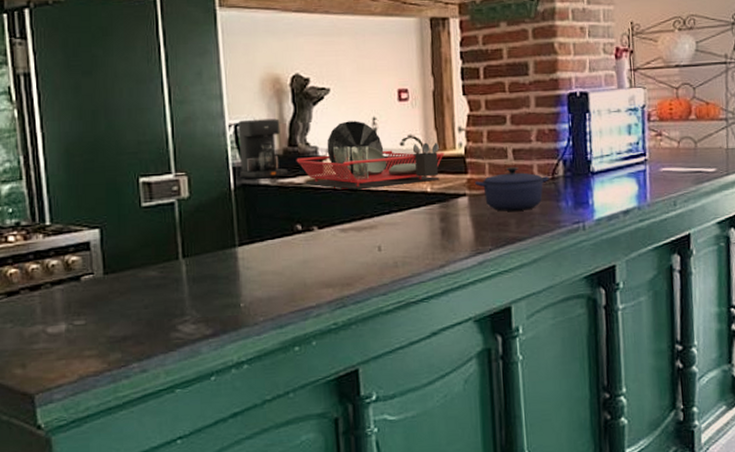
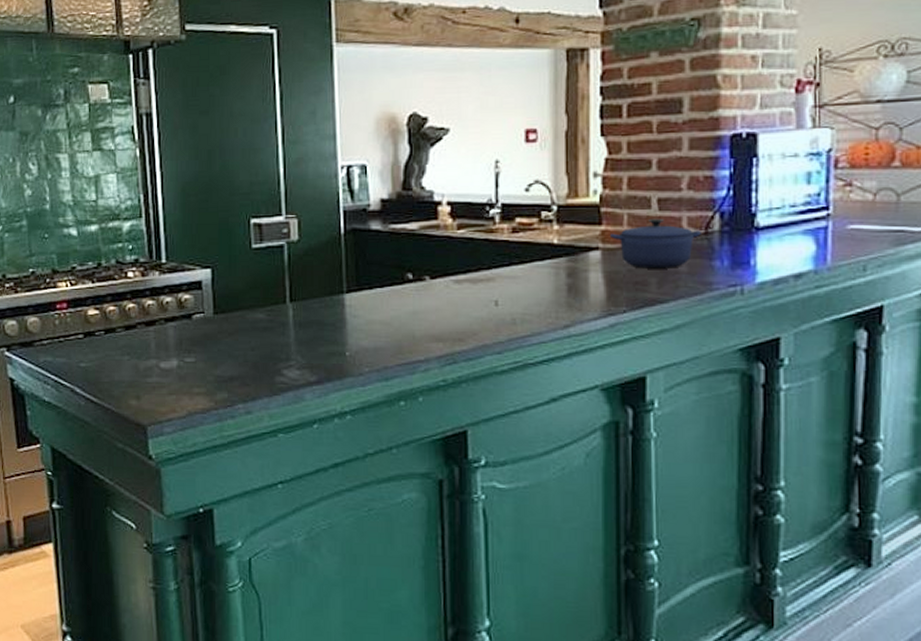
coffee maker: present [238,118,287,180] -> none [350,160,400,225]
dish rack: present [296,121,444,190] -> none [410,163,576,239]

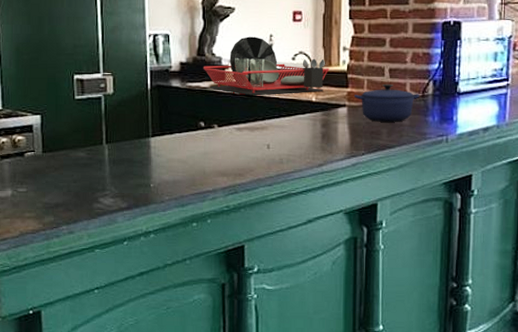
dish rack: none [410,163,576,239] -> present [203,36,329,96]

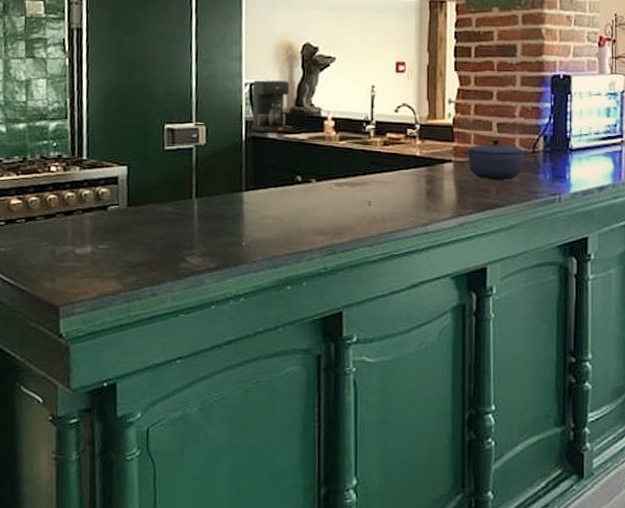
coffee maker: none [156,31,195,83] -> present [252,80,293,134]
dish rack: present [203,36,329,96] -> none [301,87,434,149]

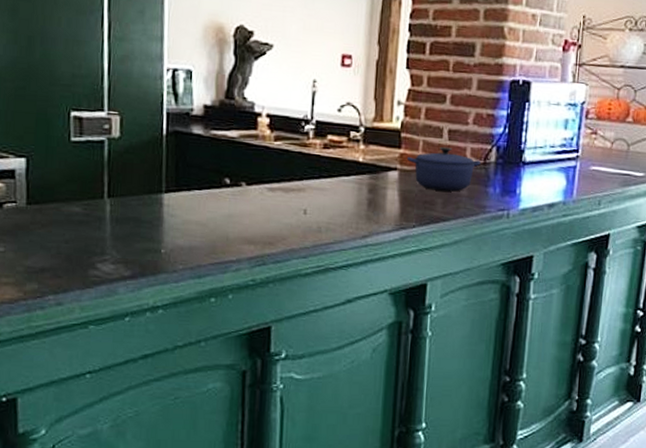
coffee maker: present [252,80,293,134] -> none [174,65,222,129]

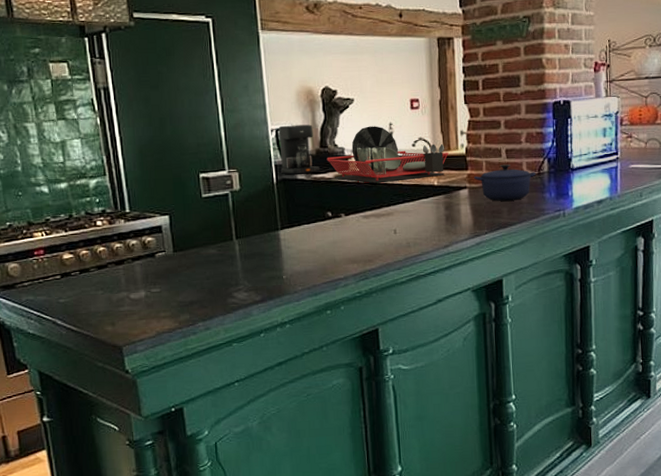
coffee maker: none [174,65,222,129] -> present [278,124,320,176]
dish rack: none [231,80,381,152] -> present [326,126,449,184]

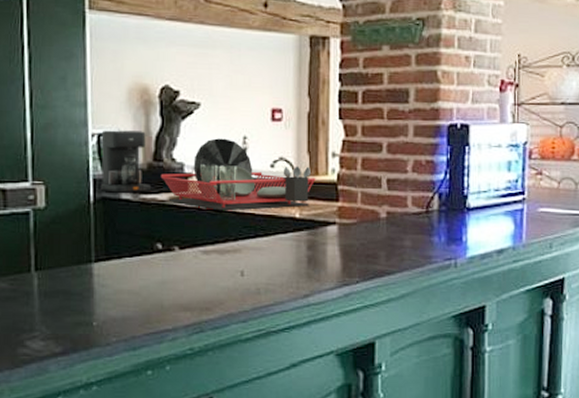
cooking pot: present [473,164,536,201] -> none [345,197,423,243]

